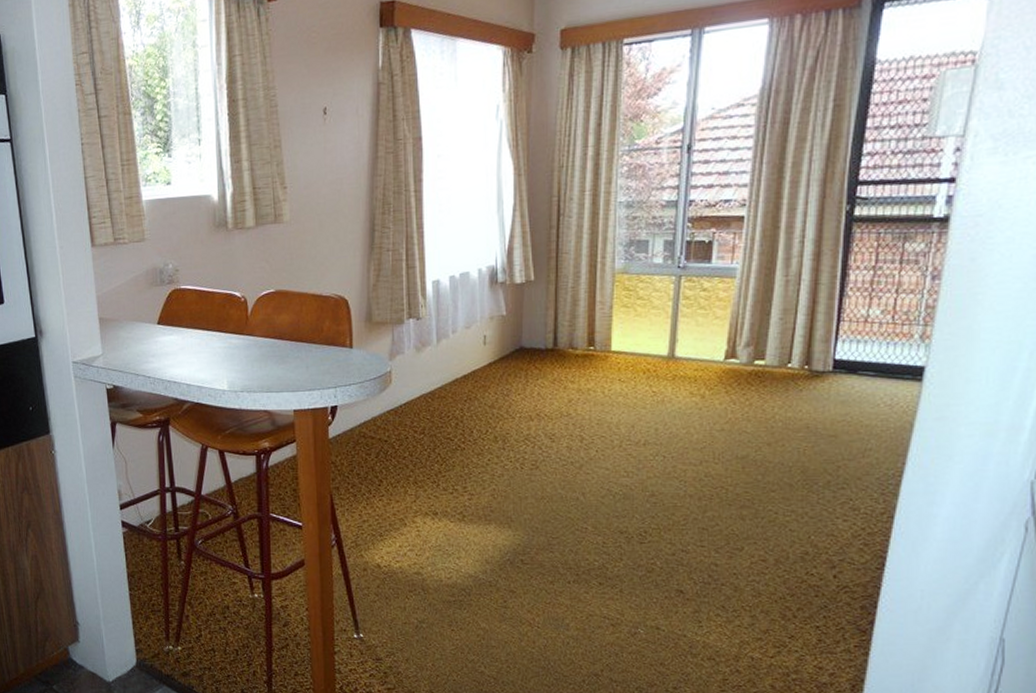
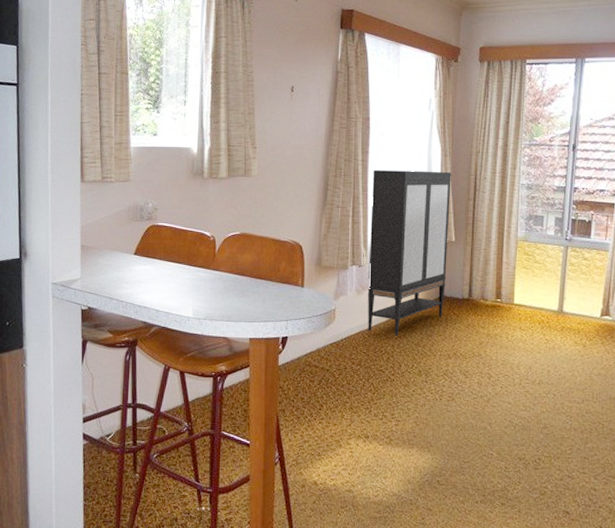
storage cabinet: none [428,195,529,398] -> present [367,169,452,336]

